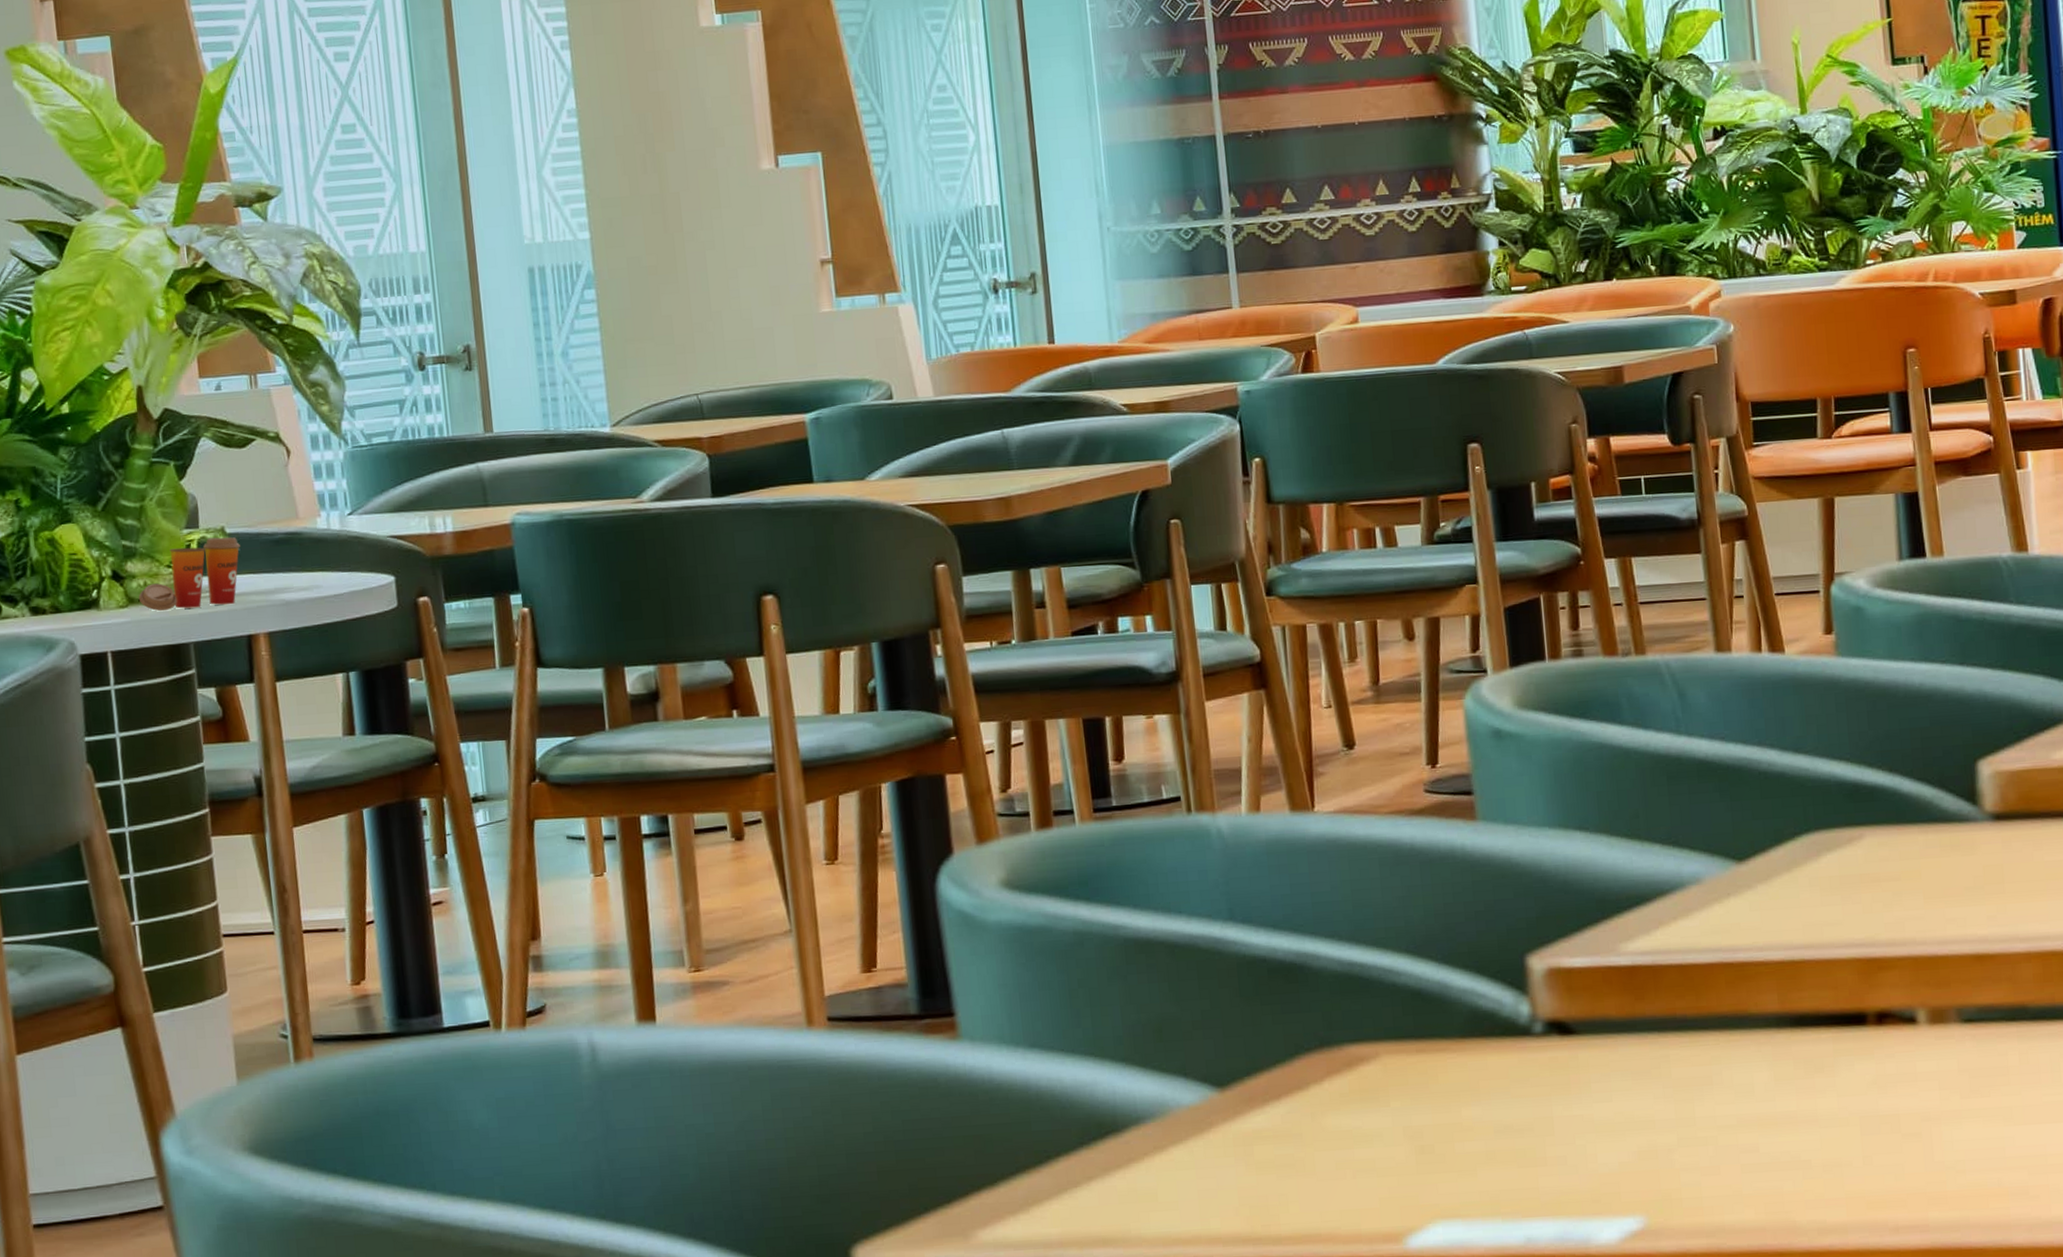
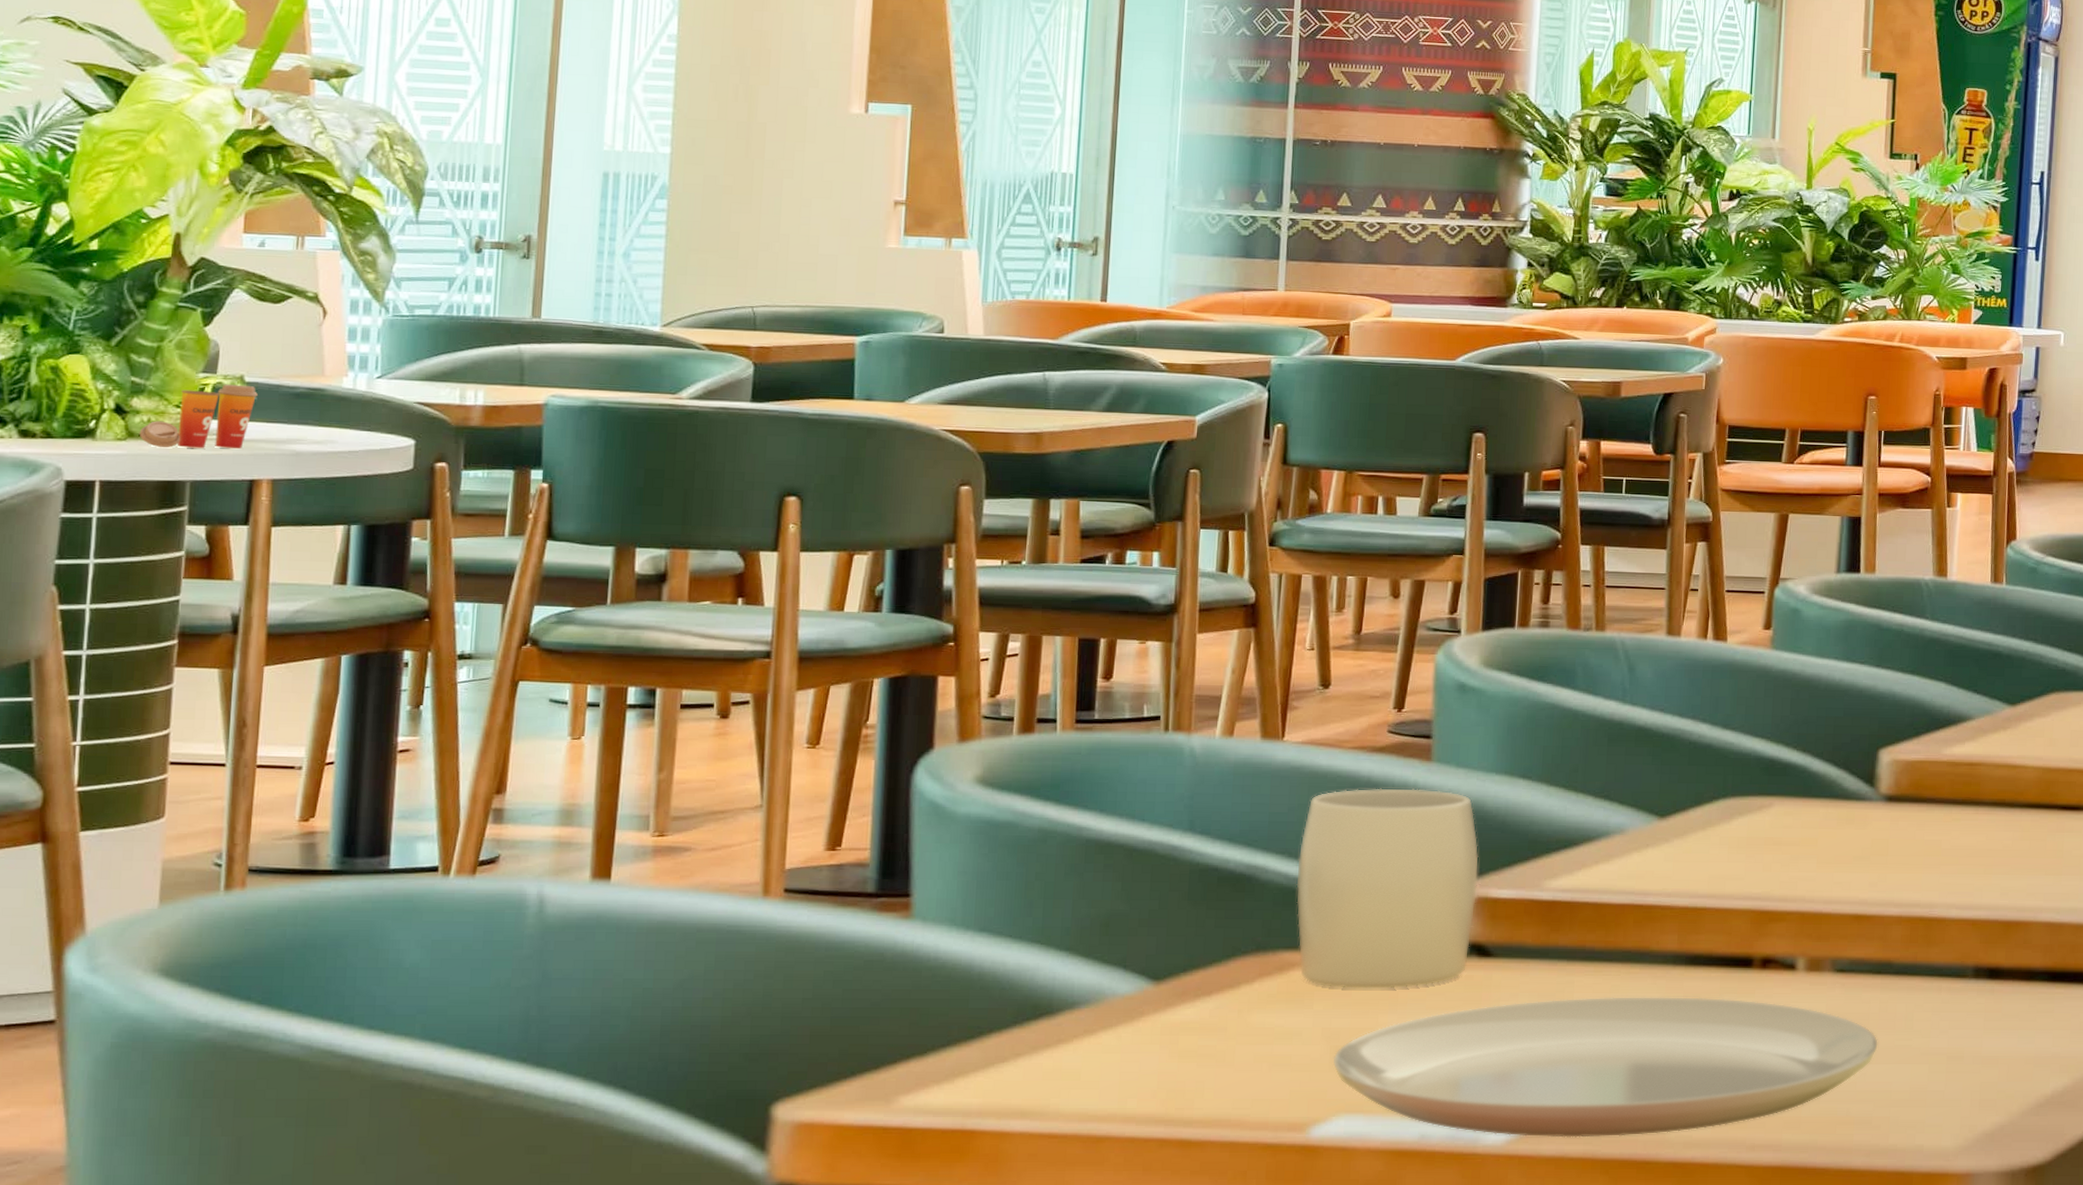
mug: none [1349,852,1549,1081] -> present [1296,788,1479,989]
plate: none [1419,1062,2024,1233] -> present [1333,997,1878,1138]

